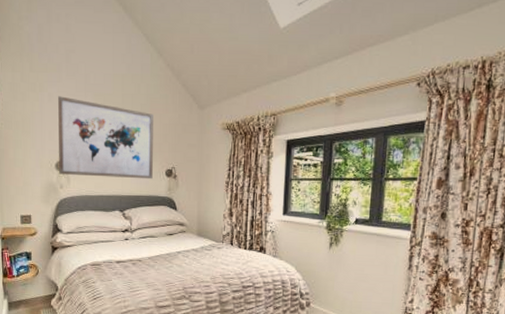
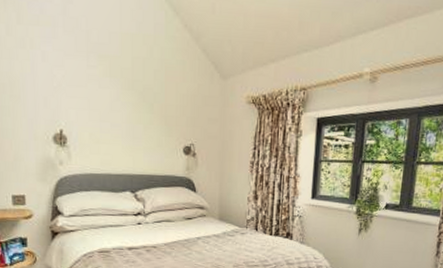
wall art: present [58,96,153,180] -> none [54,55,169,157]

